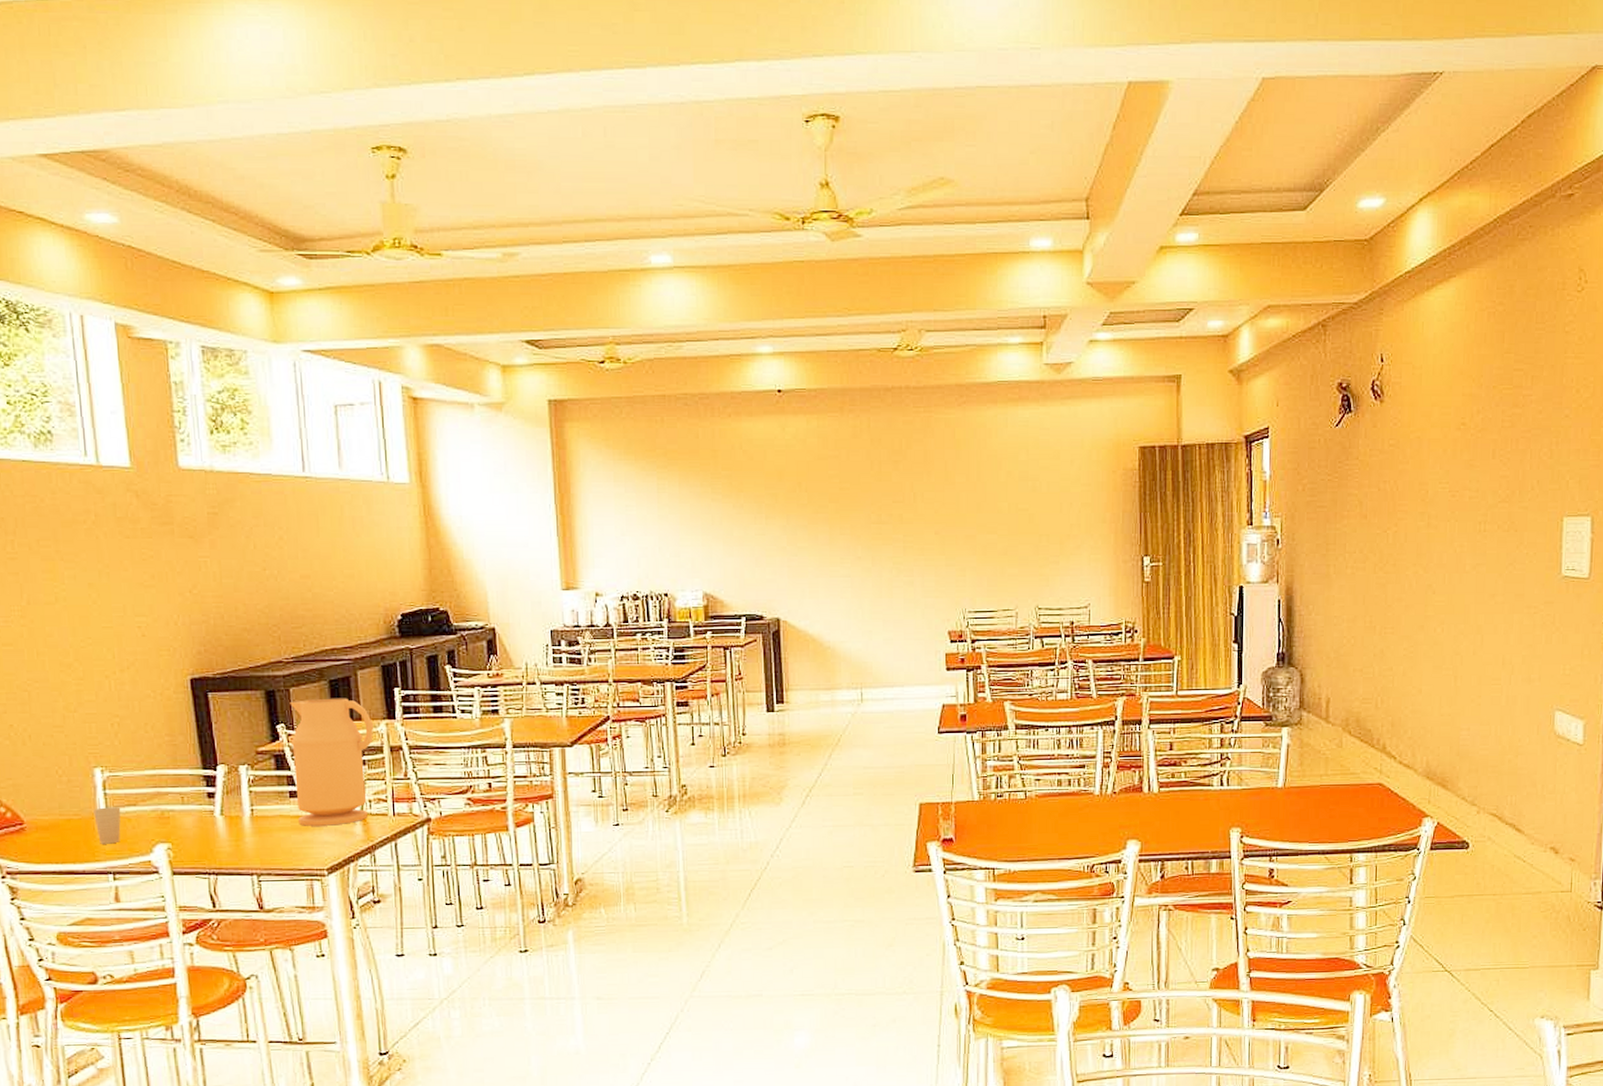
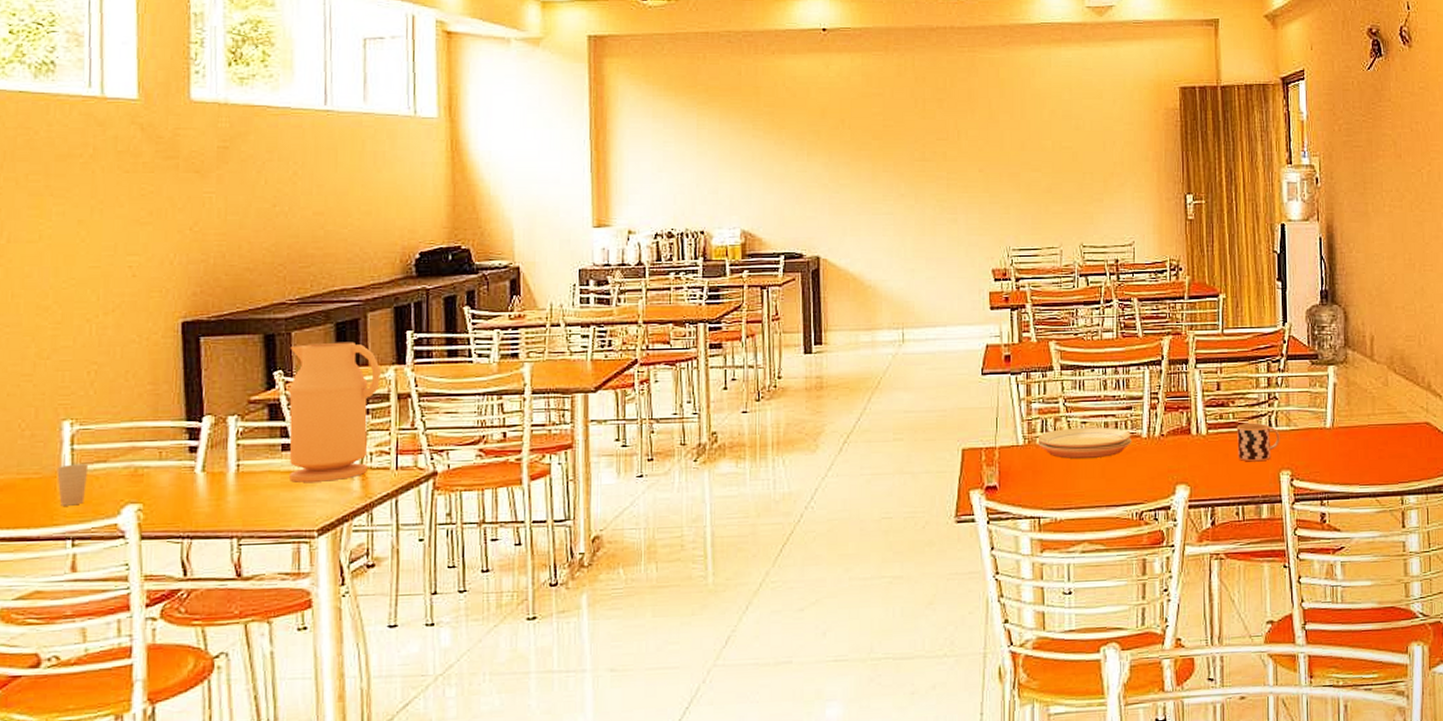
plate: none [992,784,1085,815] -> present [1037,427,1132,459]
cup: none [1188,783,1231,819] -> present [1237,423,1280,462]

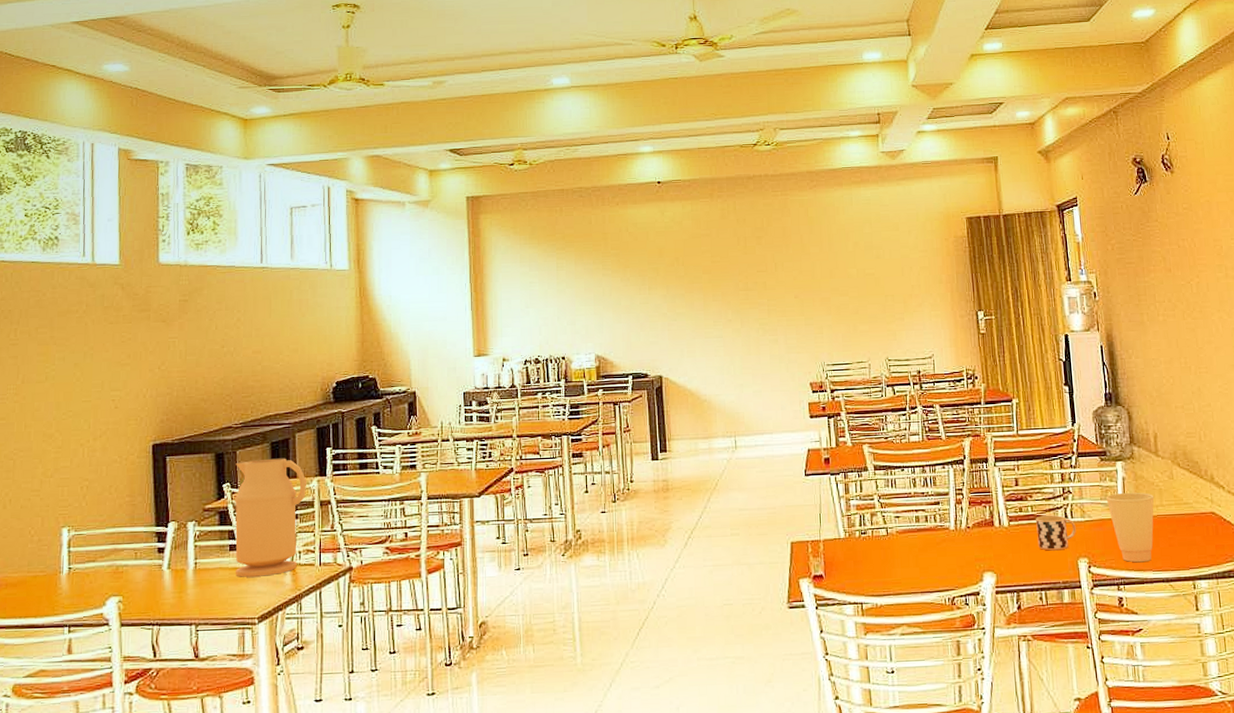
cup: present [57,464,89,506] -> none [57,563,82,599]
plate: present [1037,427,1132,459] -> none [856,520,942,550]
cup: none [1314,399,1366,476] -> present [1106,492,1154,563]

